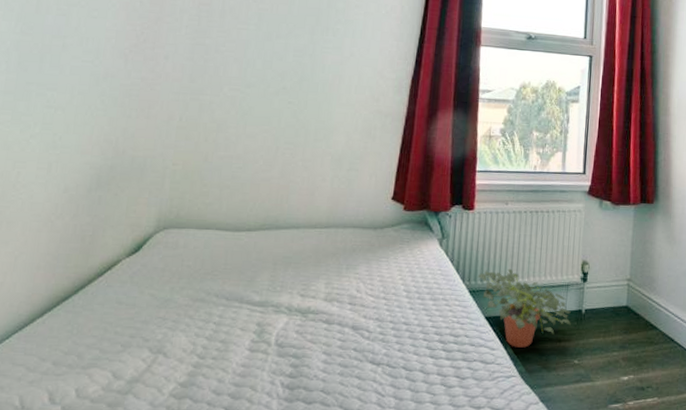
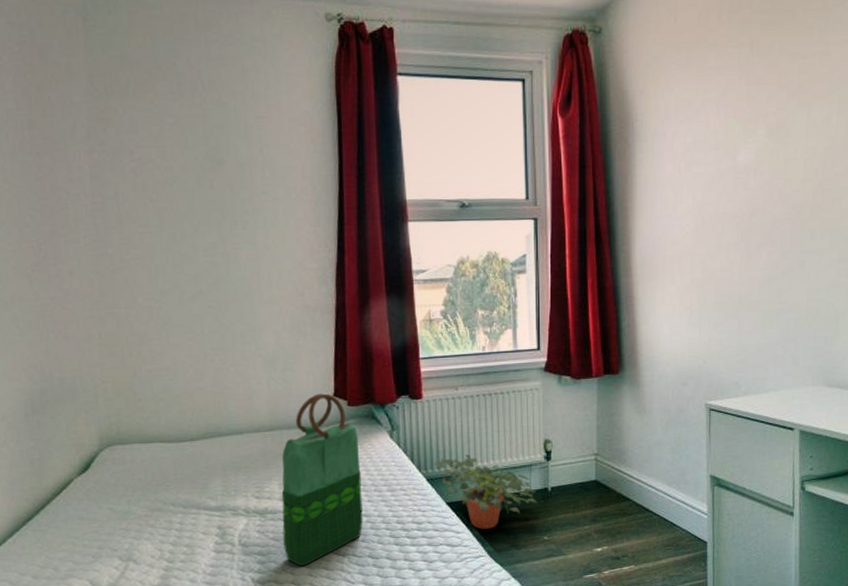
tote bag: none [319,195,410,373] -> present [281,393,363,566]

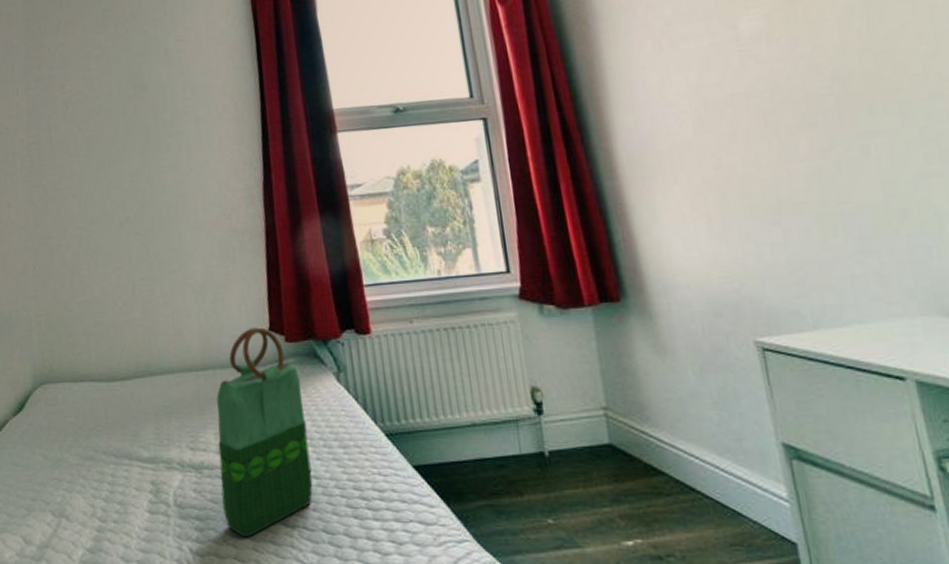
potted plant: present [435,454,537,529] -> none [393,403,533,504]

